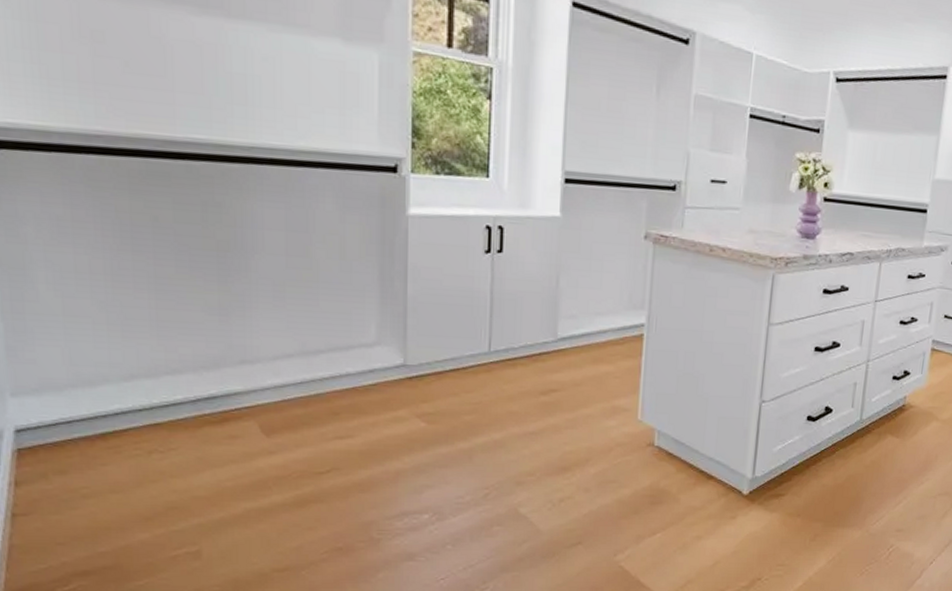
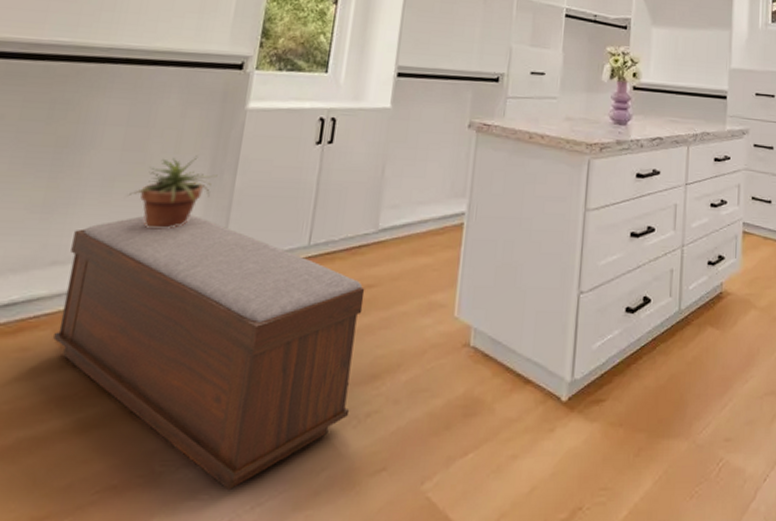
bench: none [256,319,549,554] -> present [53,213,365,490]
potted plant: none [303,262,388,333] -> present [129,155,218,228]

